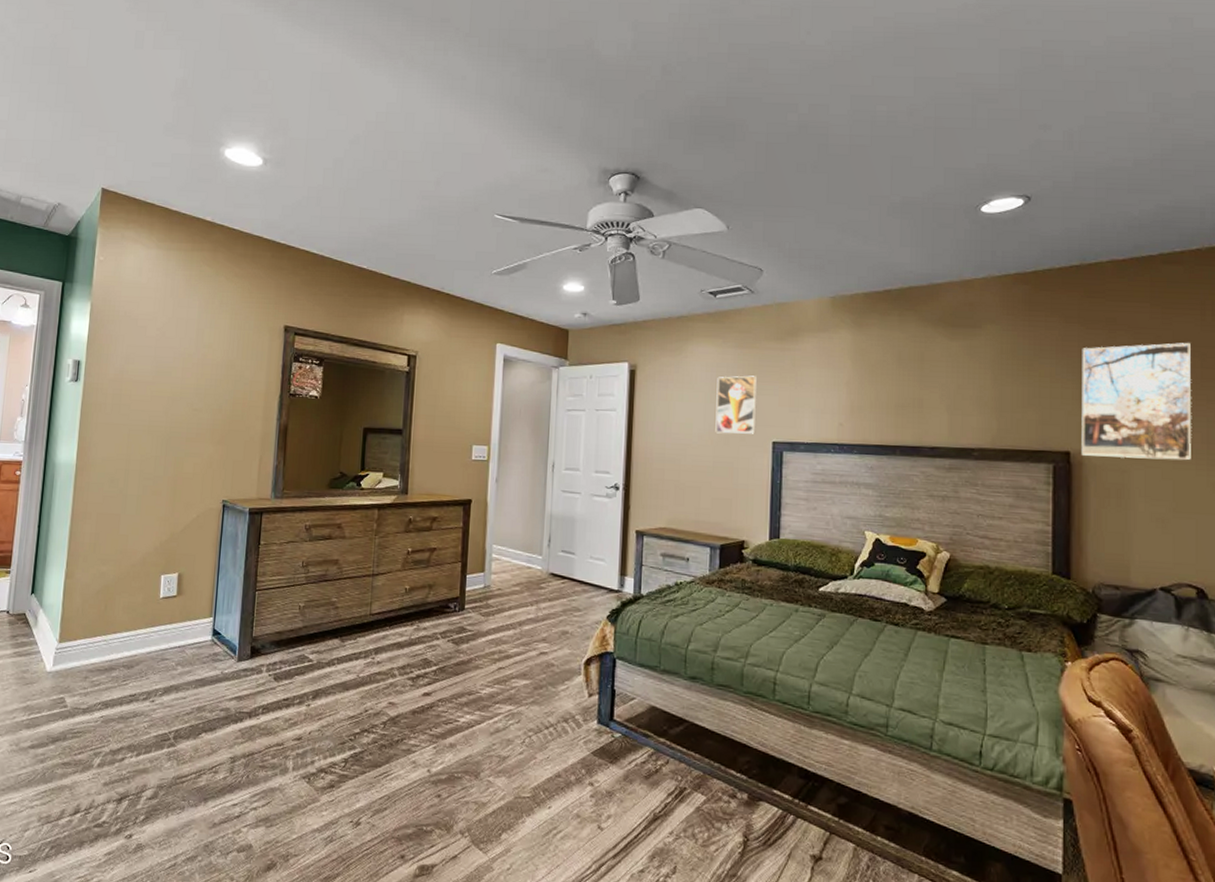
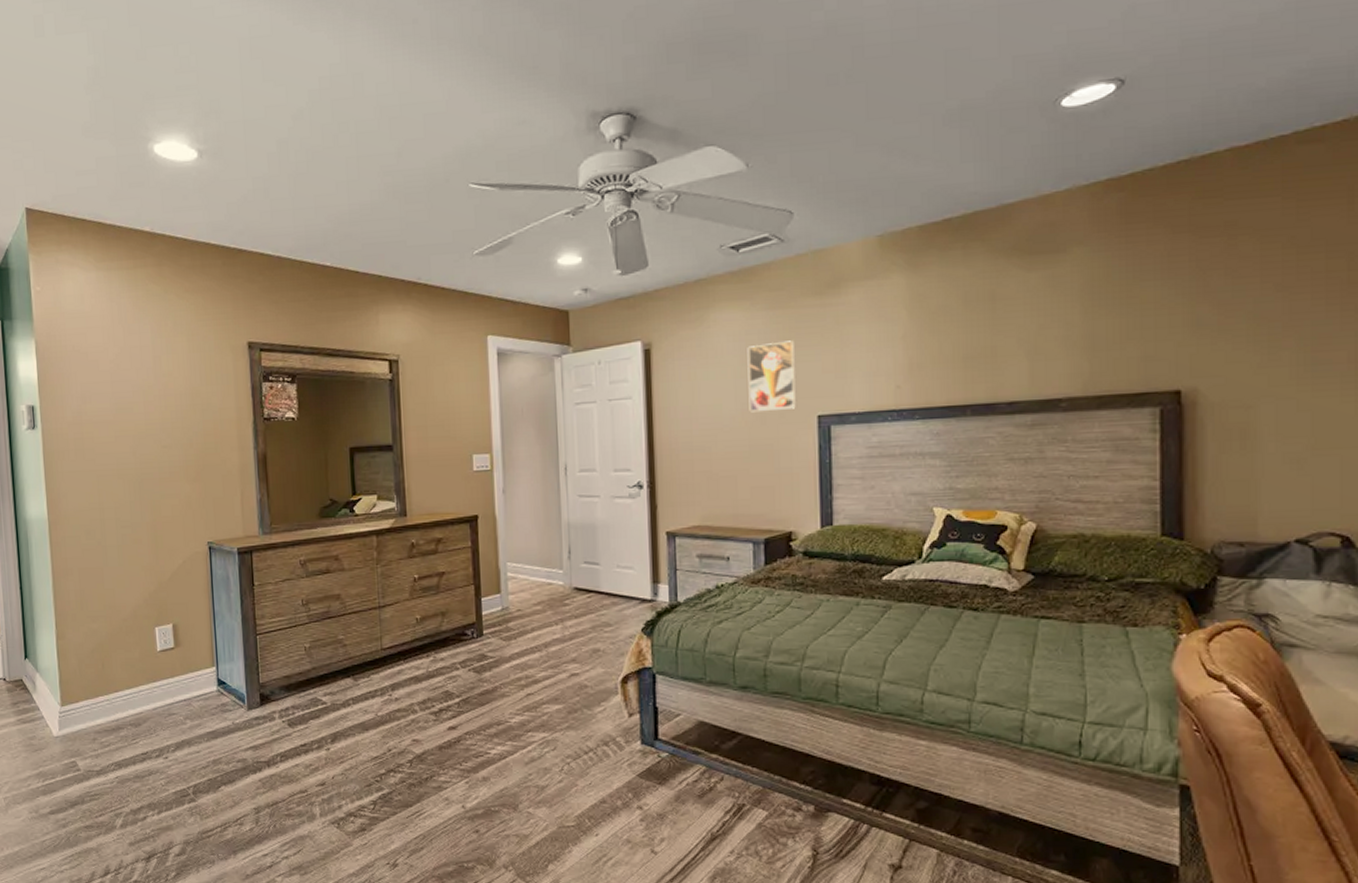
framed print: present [1081,343,1191,460] -> none [1194,241,1334,393]

